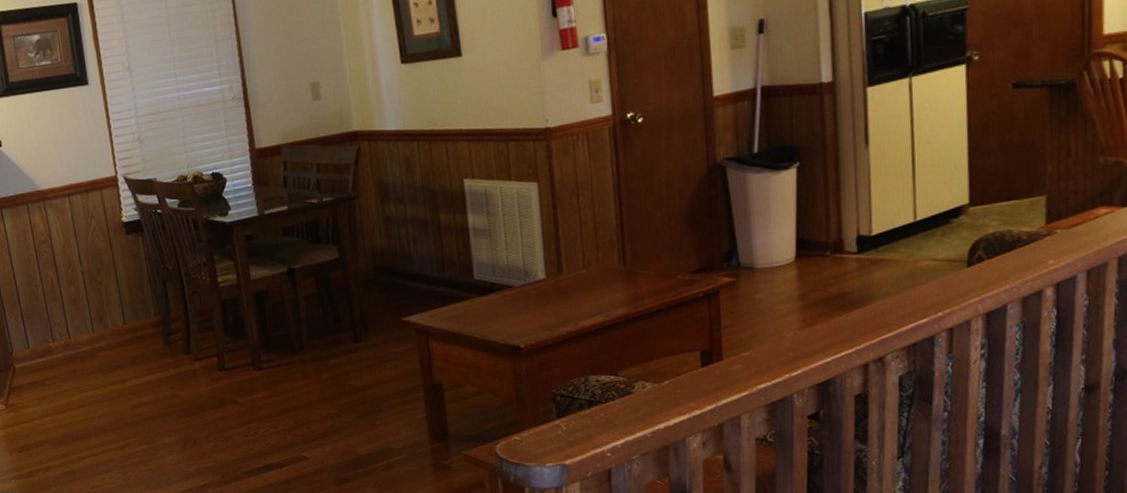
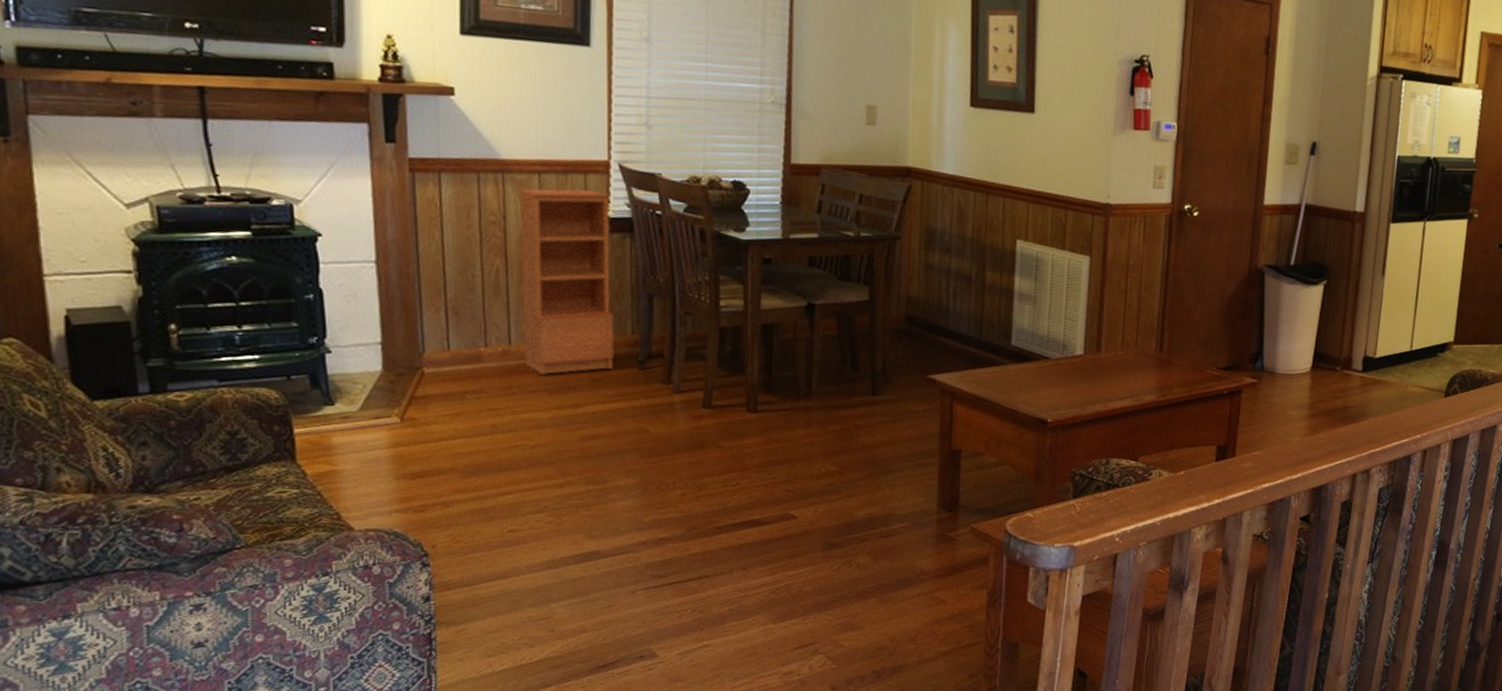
bookcase: none [57,202,146,360] -> present [519,188,615,376]

